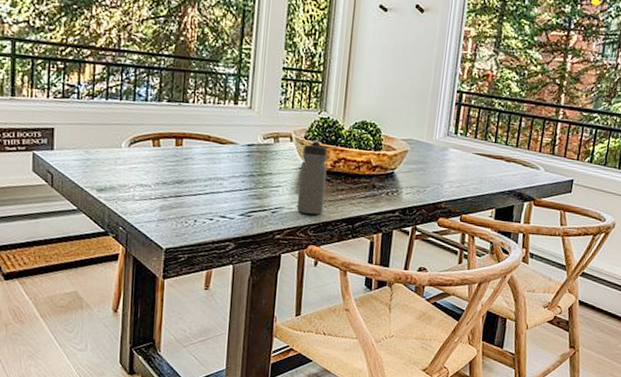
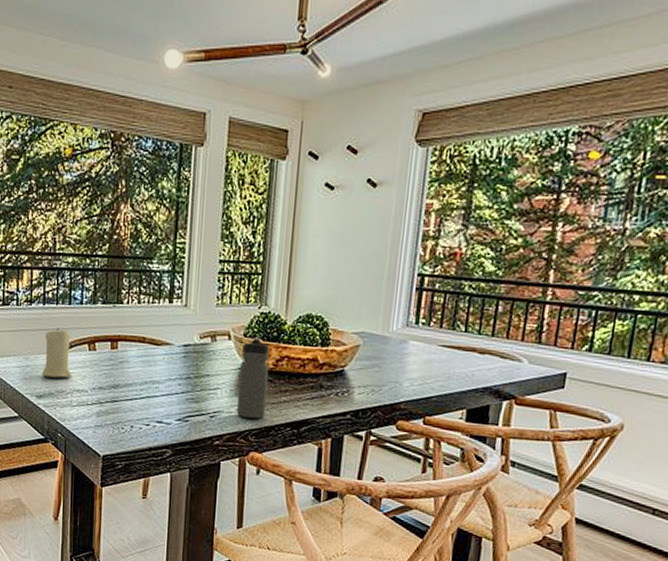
candle: none [103,122,136,173] -> present [42,327,73,378]

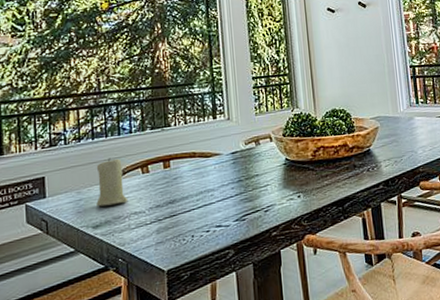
water bottle: present [236,337,270,419] -> none [283,135,312,206]

